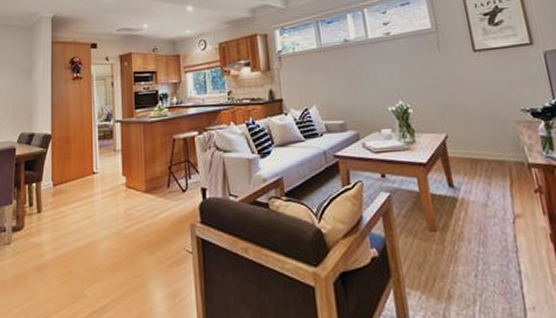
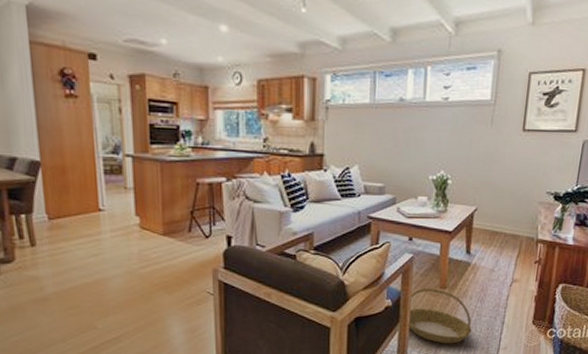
basket: none [395,232,483,305] -> present [407,289,472,344]

